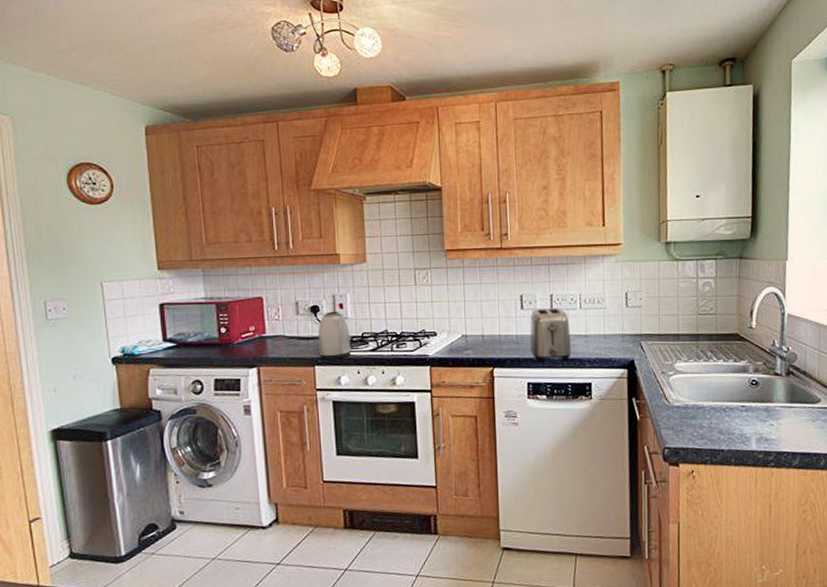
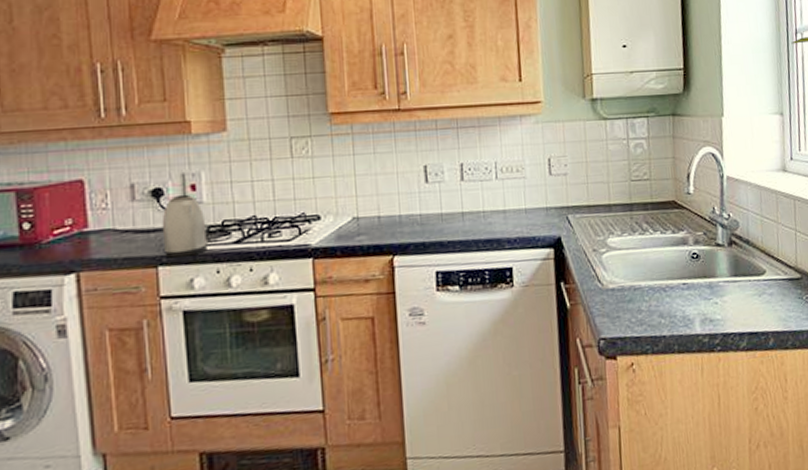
toaster: present [530,307,571,362] -> none [436,179,488,245]

